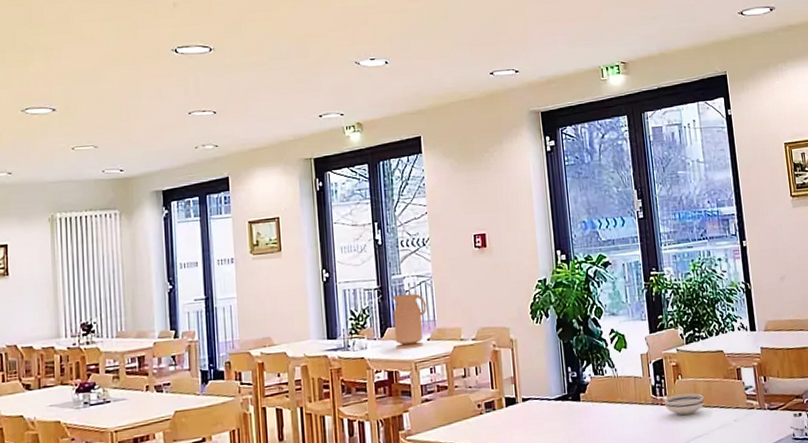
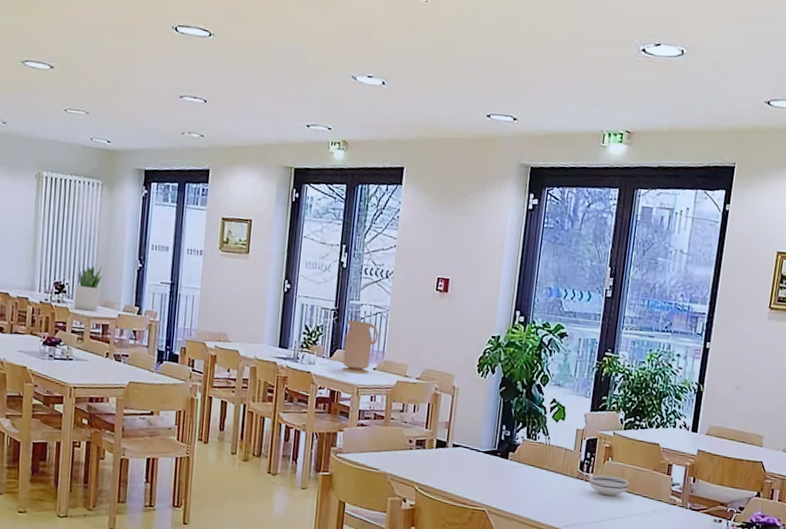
planter: none [103,296,132,347] -> present [73,265,103,311]

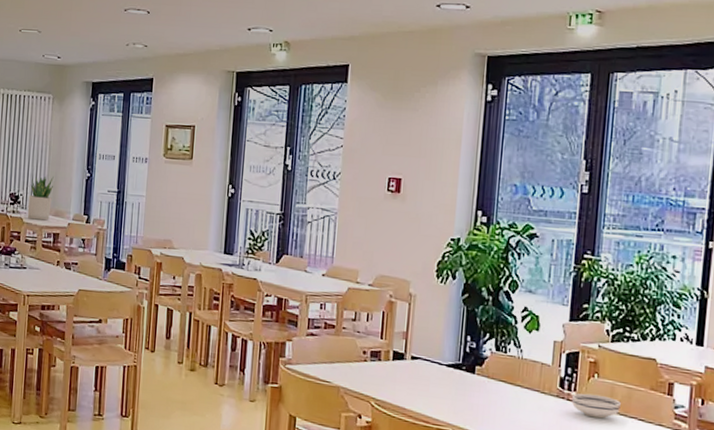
water jug: present [342,320,379,375] -> none [289,224,327,281]

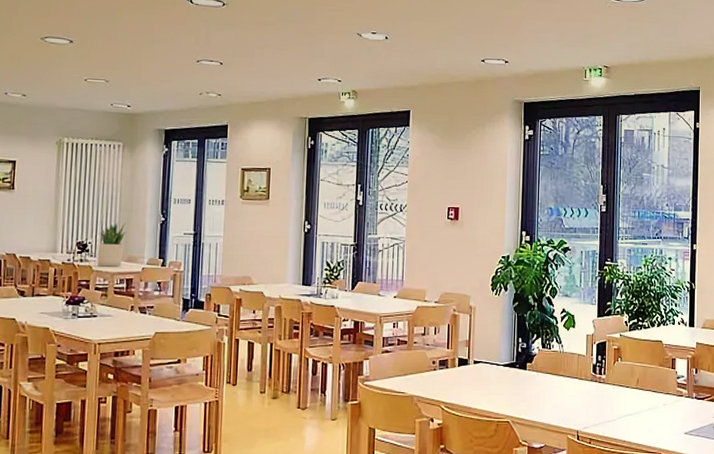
bowl: present [571,393,622,419] -> none [602,375,640,395]

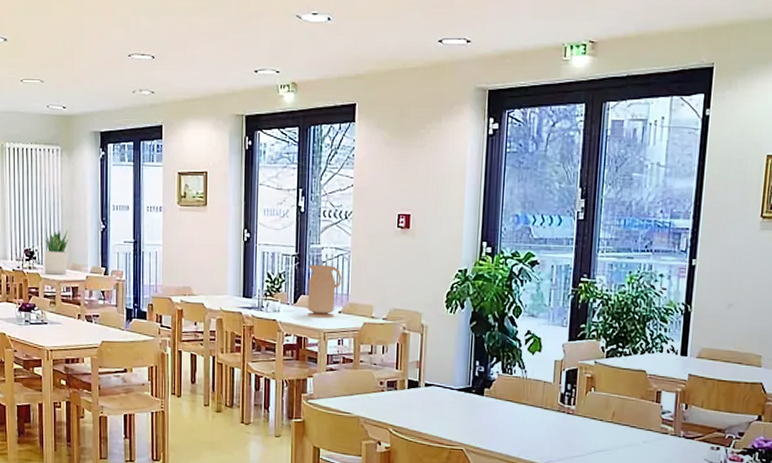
water jug: none [364,253,397,304] -> present [307,265,342,319]

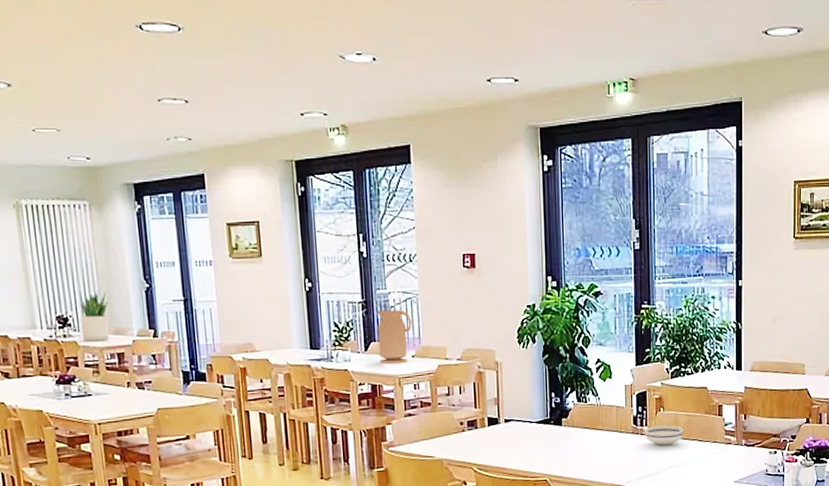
bowl: none [571,406,616,428] -> present [644,425,684,446]

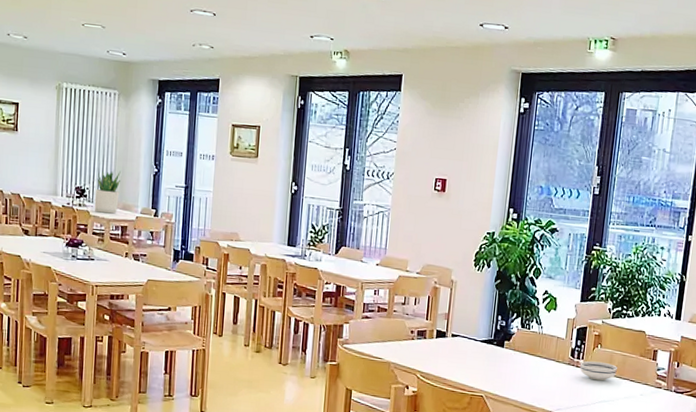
water jug: present [377,310,412,365] -> none [347,219,381,270]

